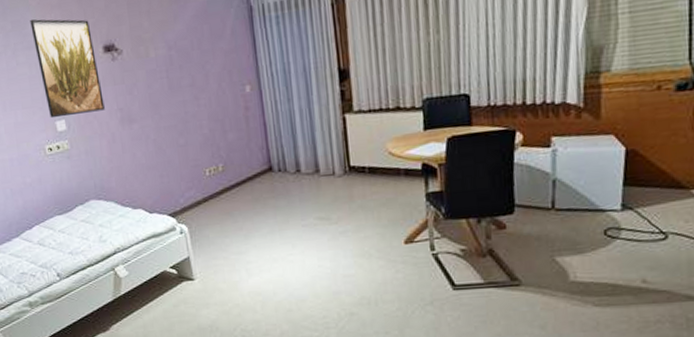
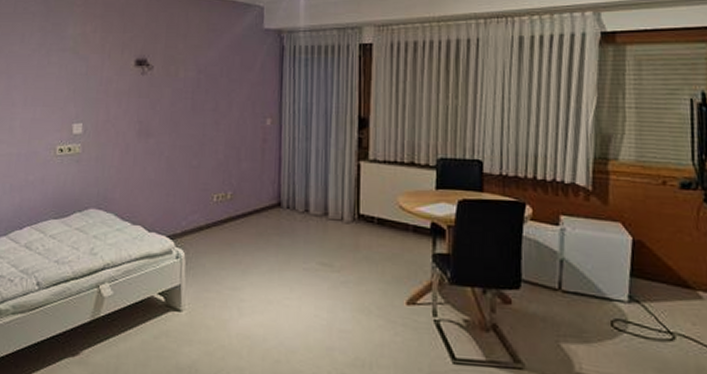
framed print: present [30,19,105,119] -> none [68,24,127,120]

